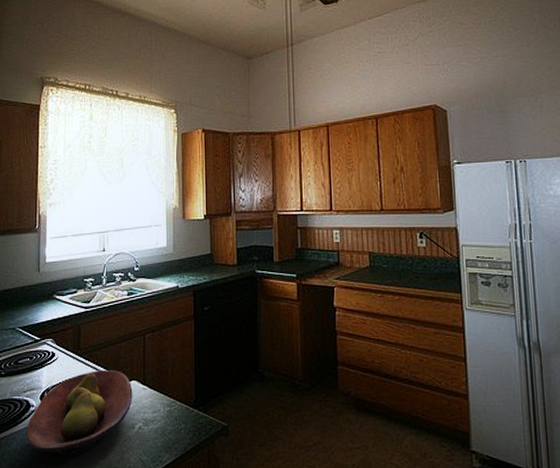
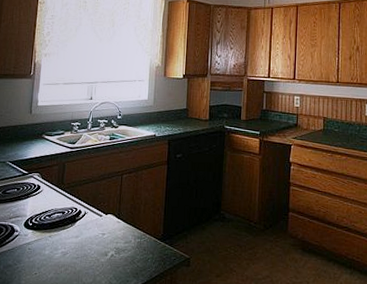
fruit bowl: present [26,370,133,457] -> none [9,203,108,277]

